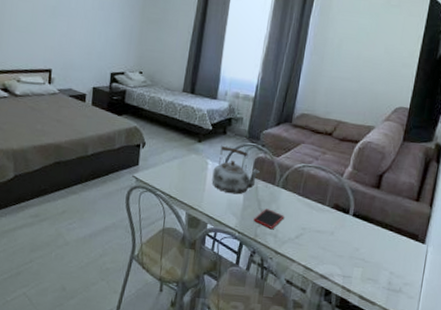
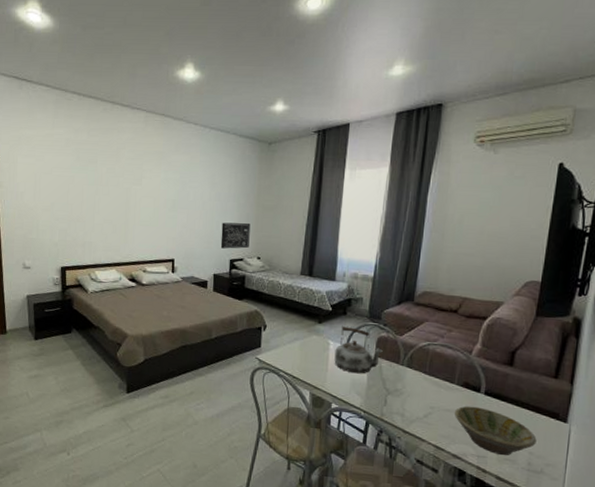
wall art: none [101,33,134,62] -> present [220,222,251,249]
smartphone: present [253,208,285,229] -> none [379,388,411,408]
bowl: none [323,227,398,275] -> present [454,406,537,455]

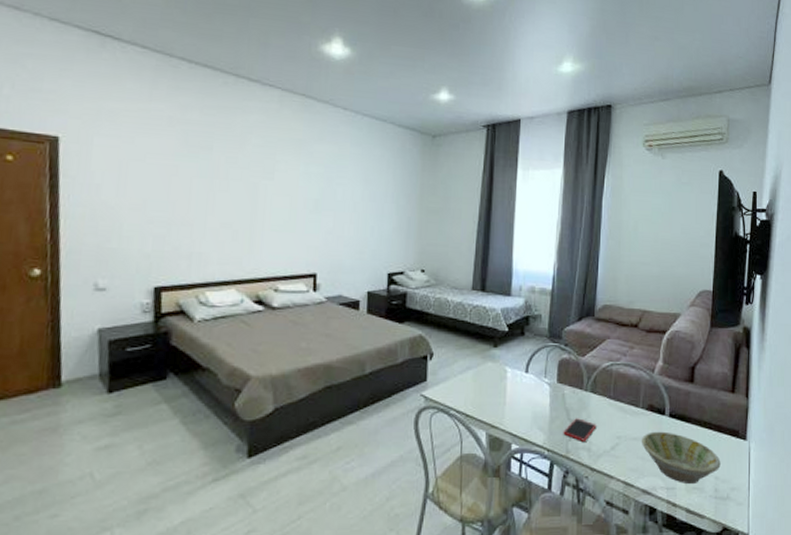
wall art: present [220,222,251,249] -> none [376,227,413,260]
kettle: present [334,325,383,374] -> none [512,348,565,405]
smartphone: none [379,388,411,408] -> present [563,418,597,441]

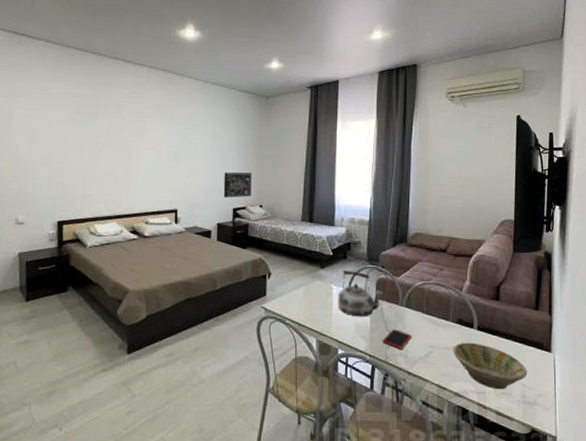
wall art: none [376,227,413,260] -> present [223,172,252,198]
kettle: none [512,348,565,405] -> present [338,269,383,317]

